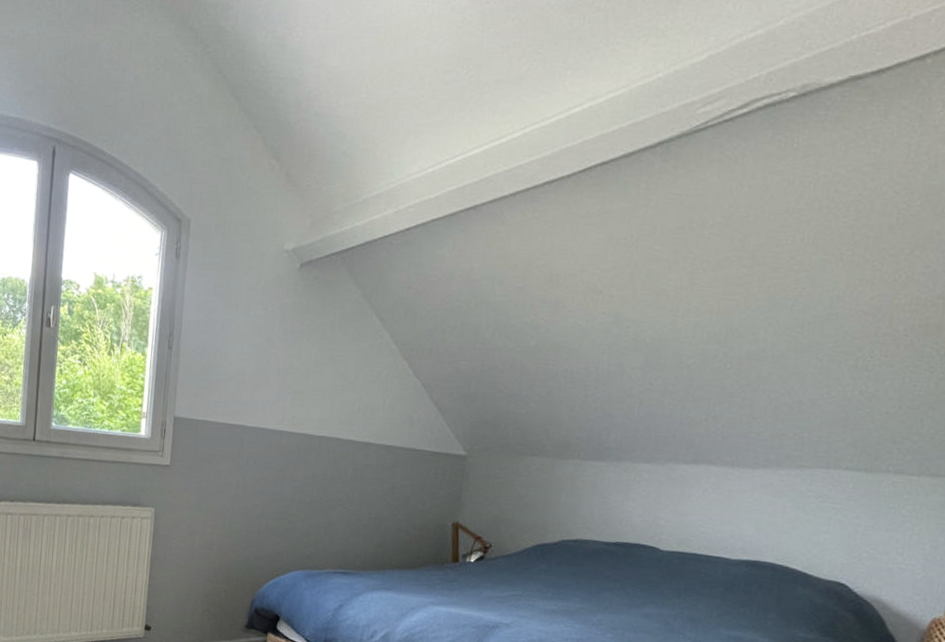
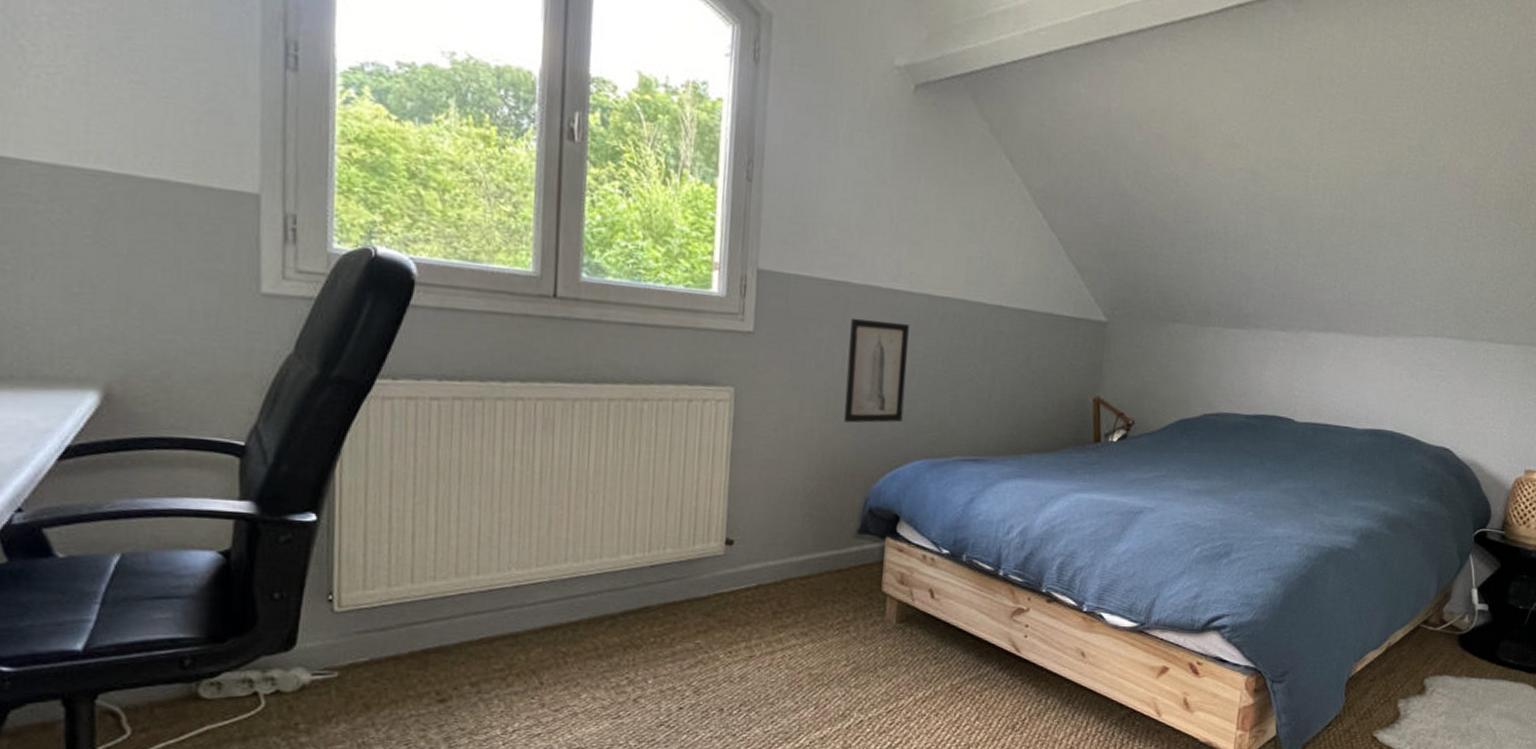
wall art: none [236,454,291,539] -> present [843,317,909,423]

